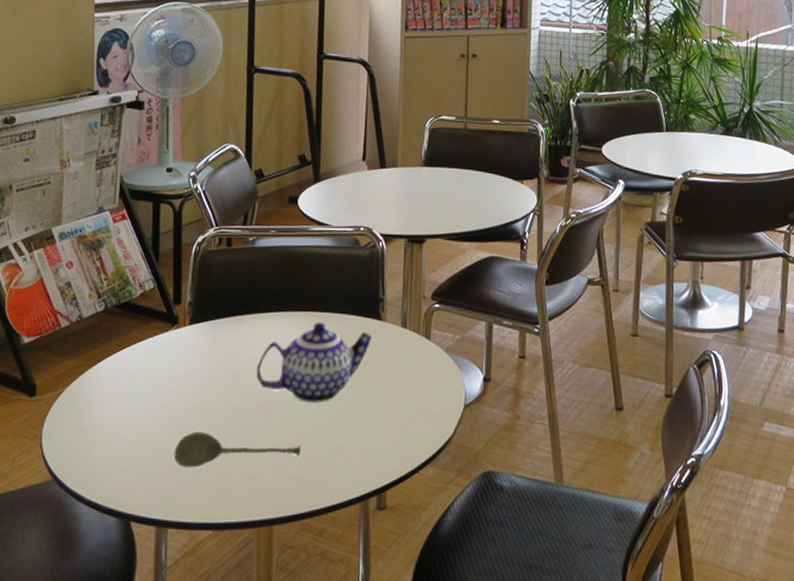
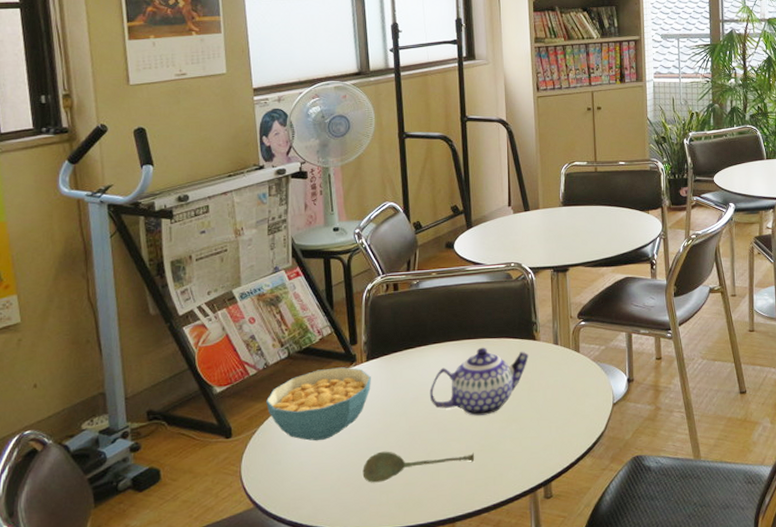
cereal bowl: none [76,328,193,412] -> present [266,367,371,441]

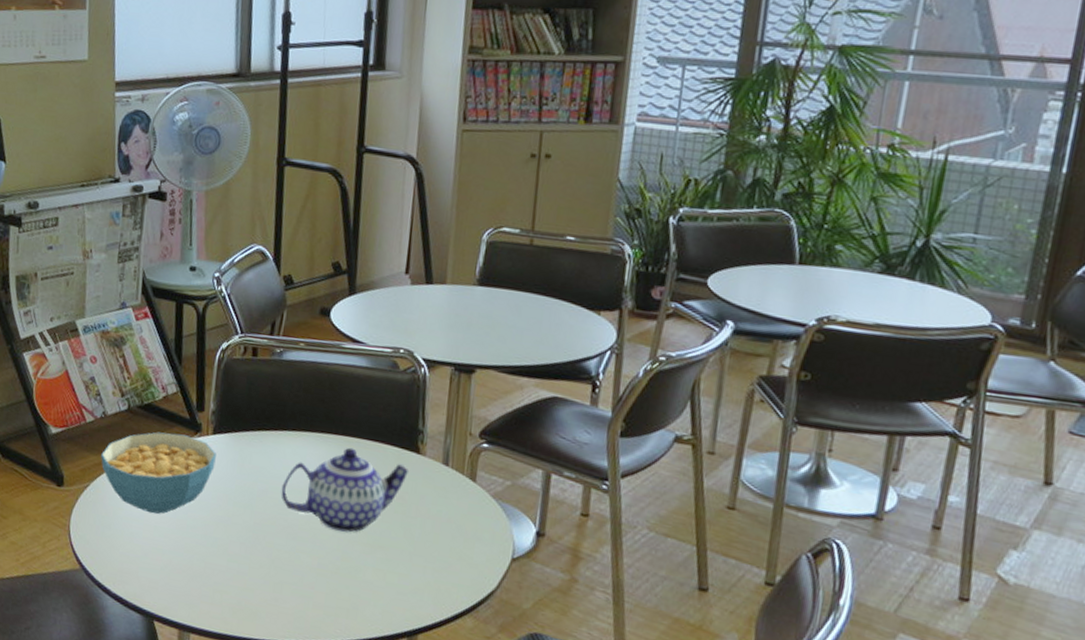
soupspoon: present [362,451,475,483] -> none [196,543,328,584]

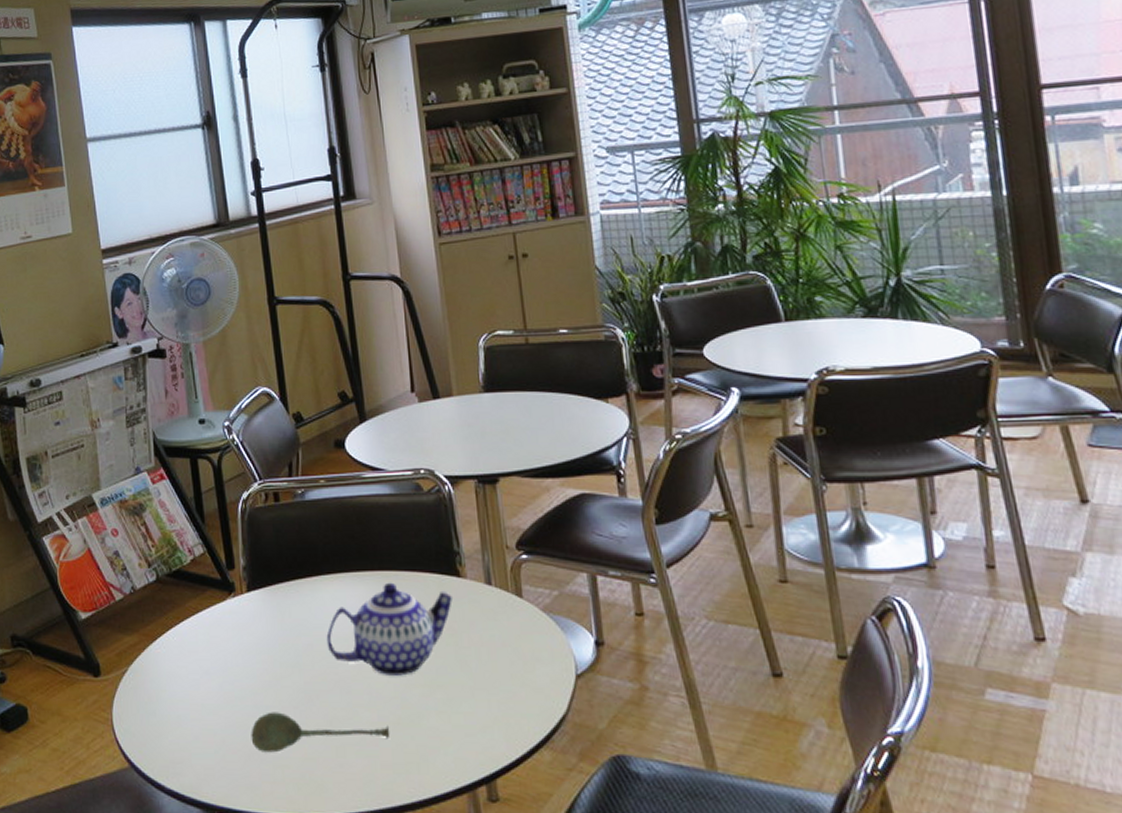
cereal bowl: present [101,432,216,514] -> none [136,597,255,691]
soupspoon: none [196,543,328,584] -> present [251,712,390,753]

